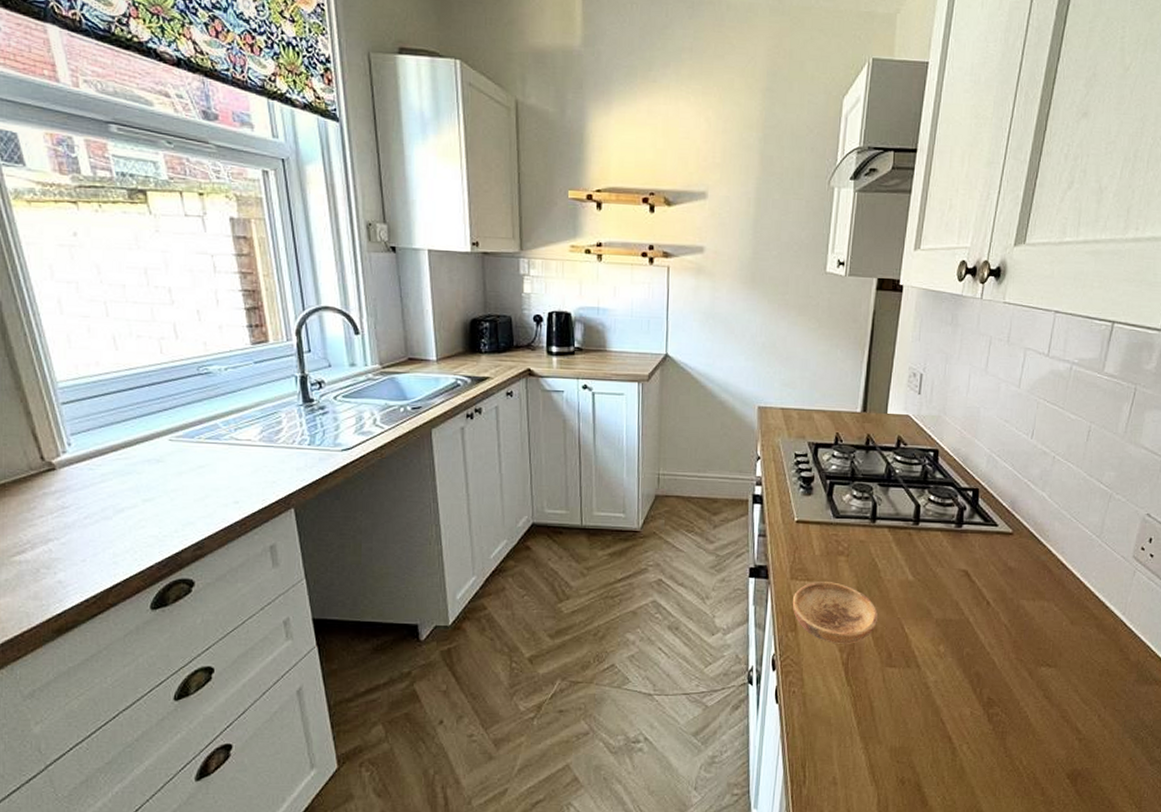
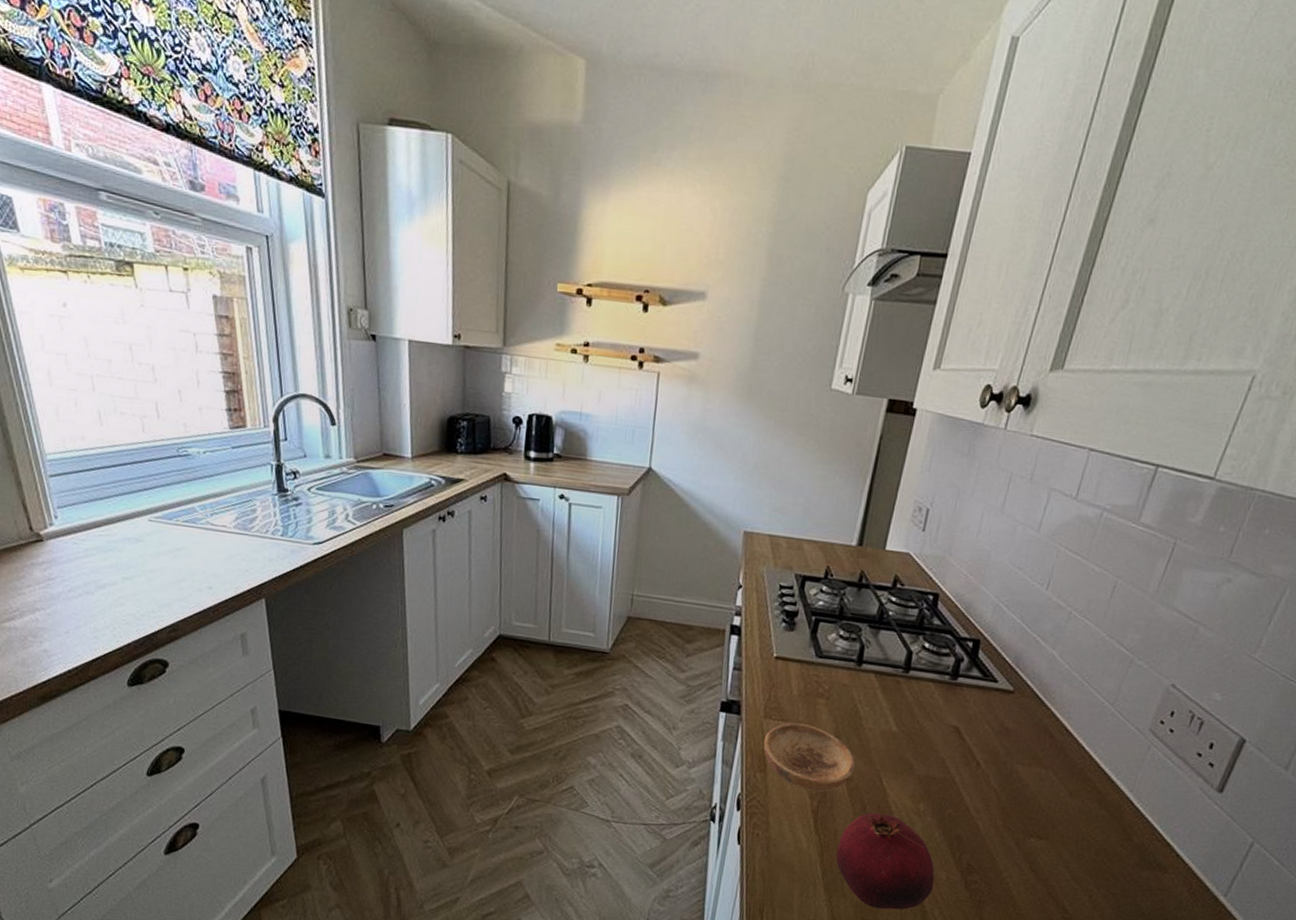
fruit: none [868,659,960,751] -> present [836,813,935,910]

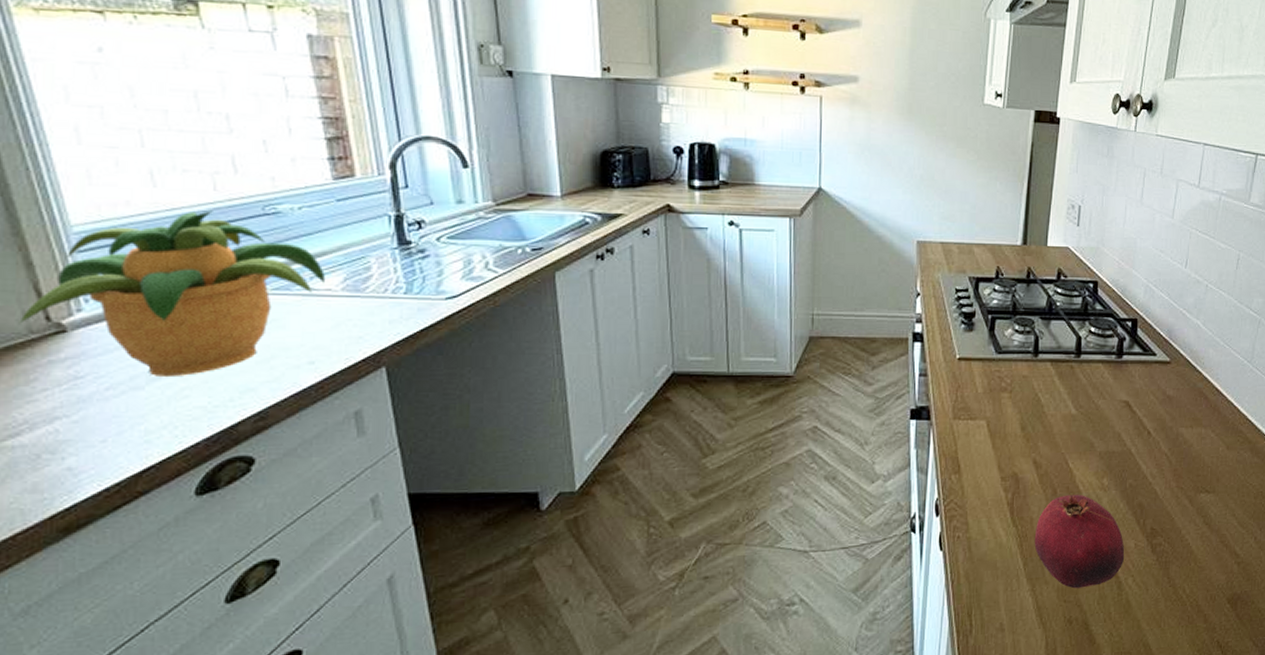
potted plant: none [13,449,222,587] -> present [19,210,325,376]
bowl: present [763,722,856,792] -> none [955,420,1043,484]

